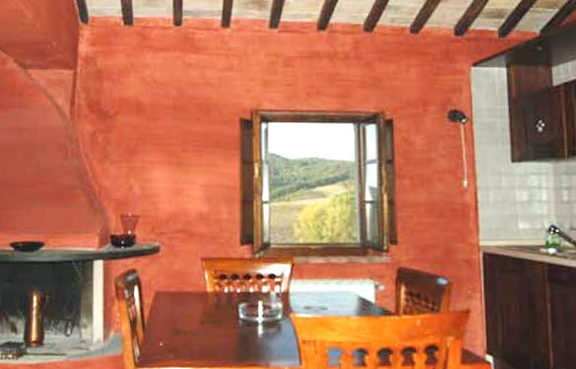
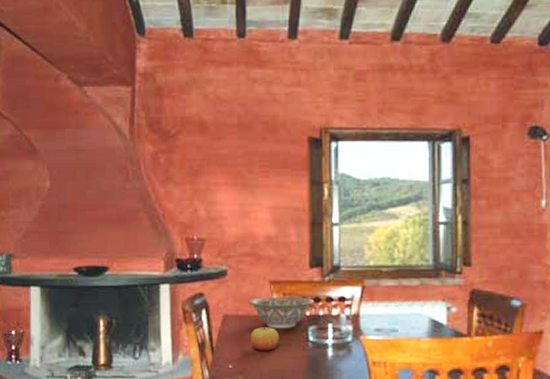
decorative bowl: none [180,273,245,306] -> present [248,296,315,329]
apple: none [181,303,210,328] -> present [250,326,280,351]

